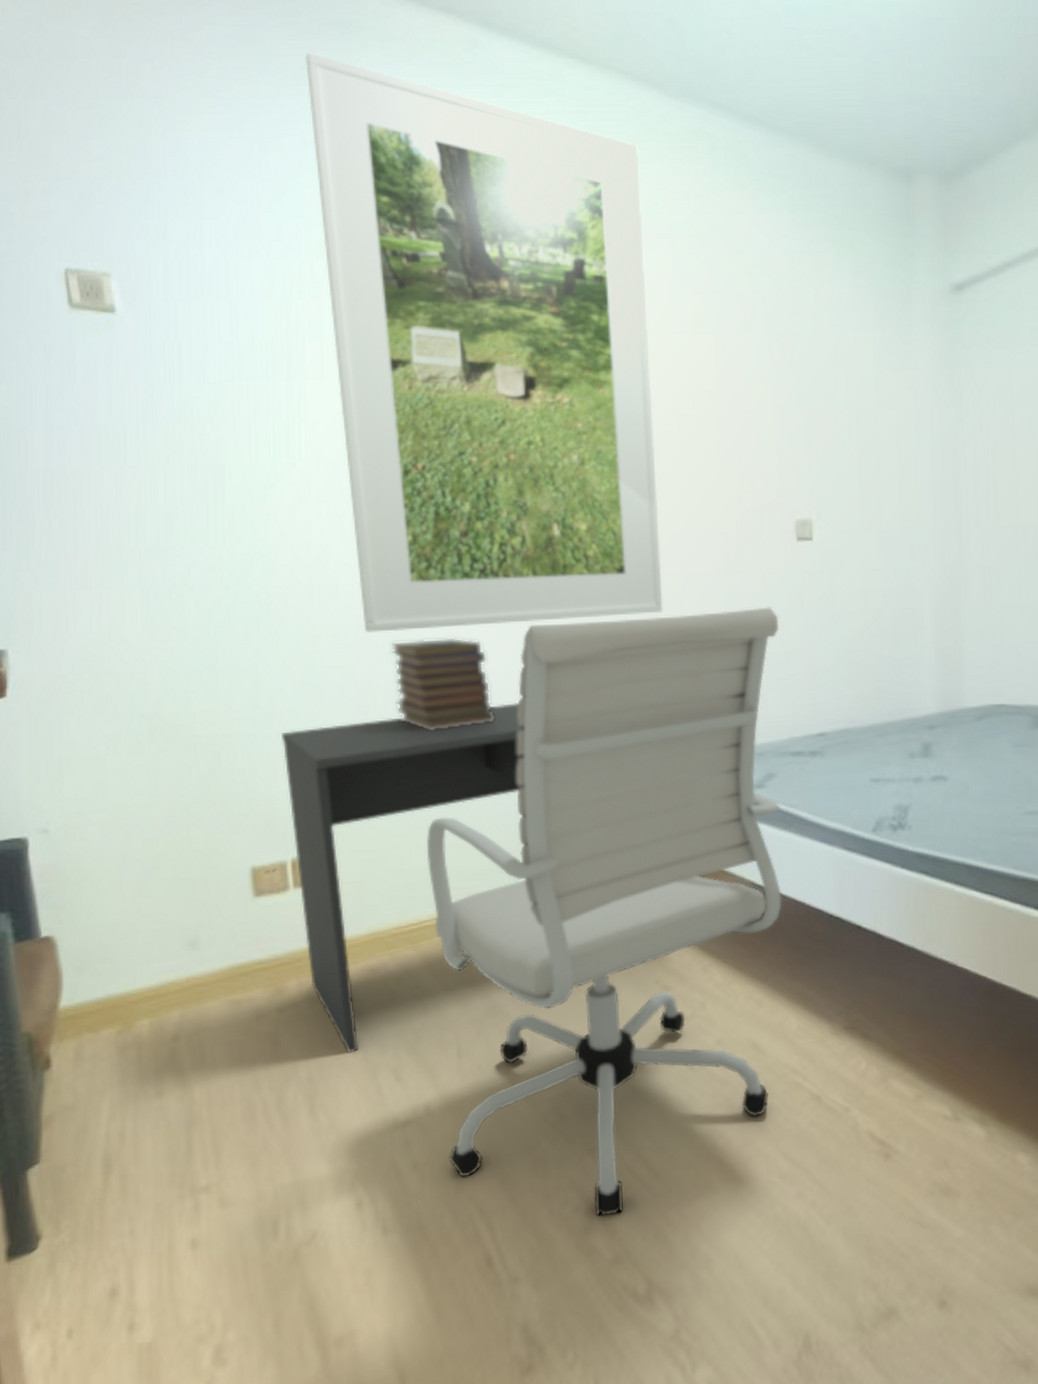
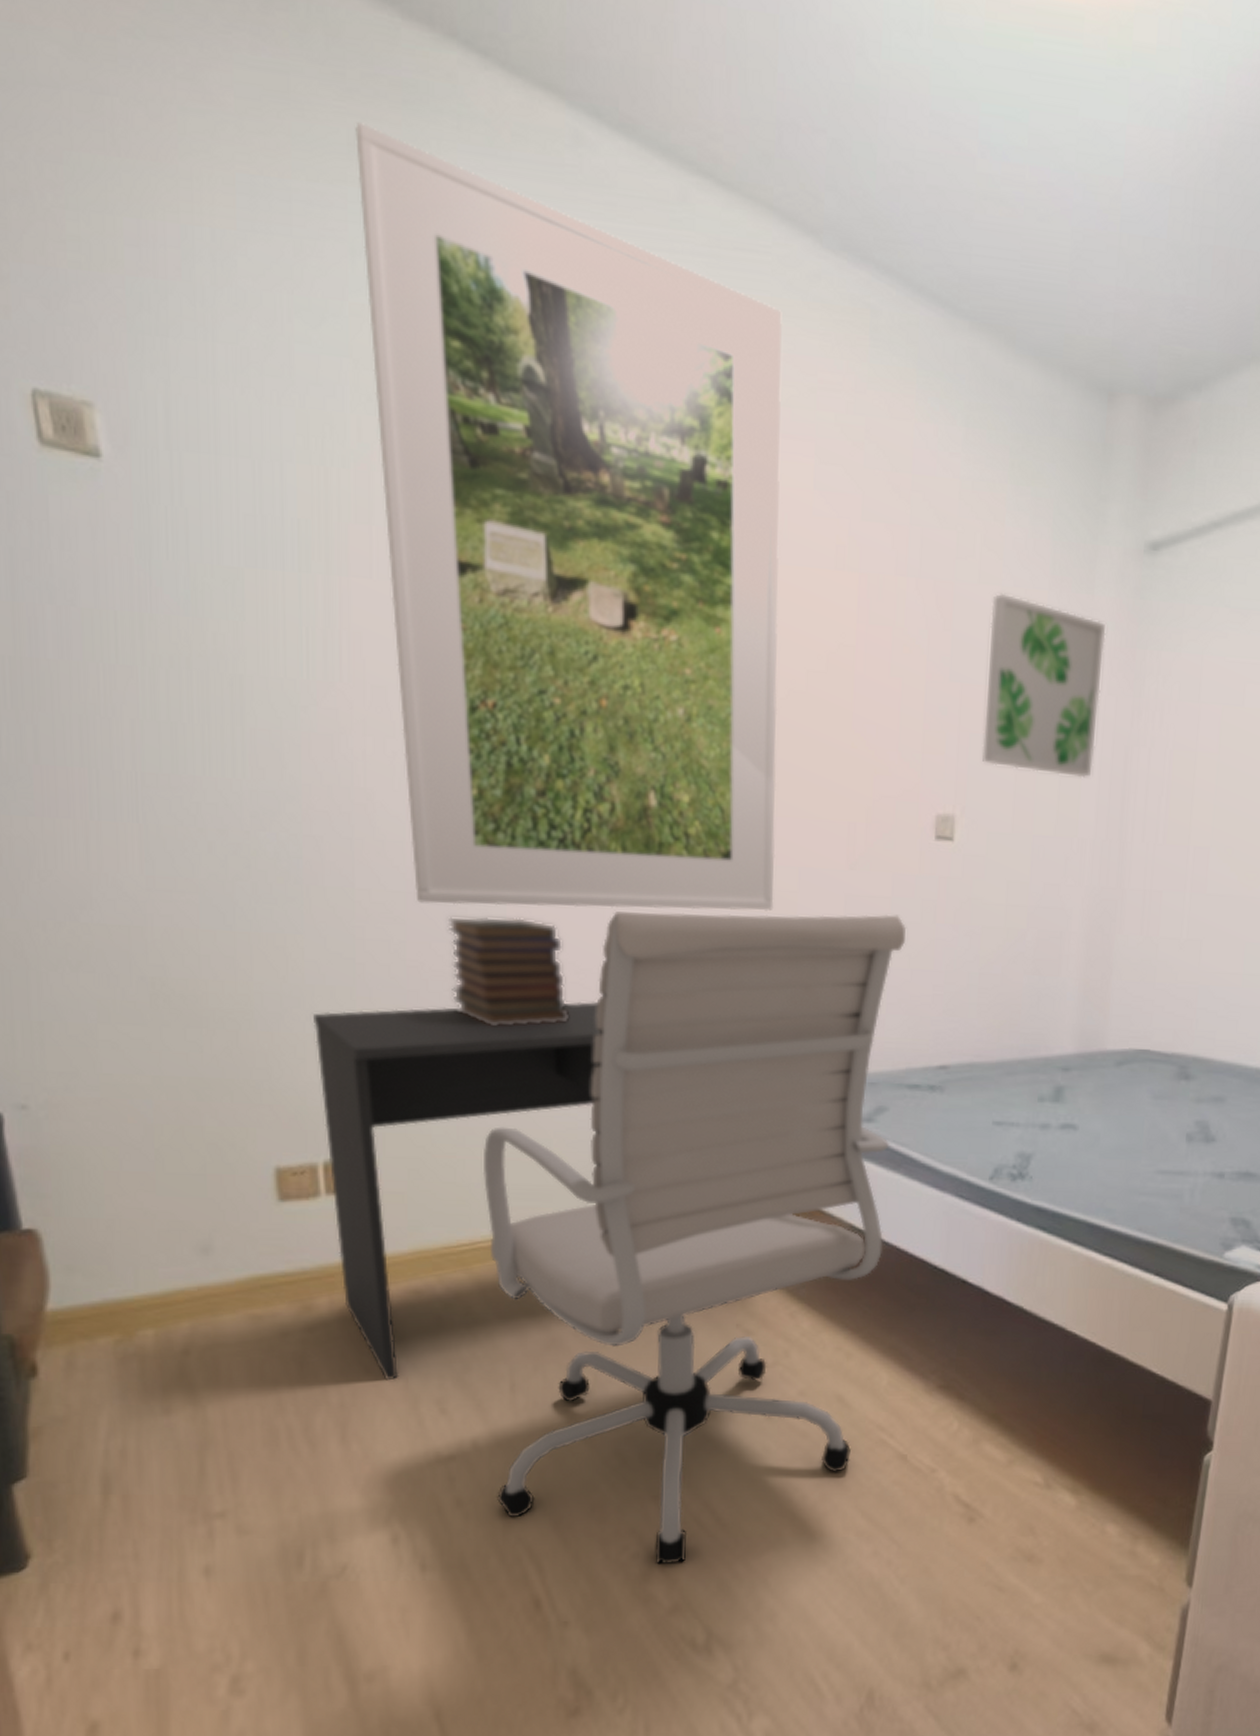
wall art: none [826,337,927,479] -> present [981,592,1106,779]

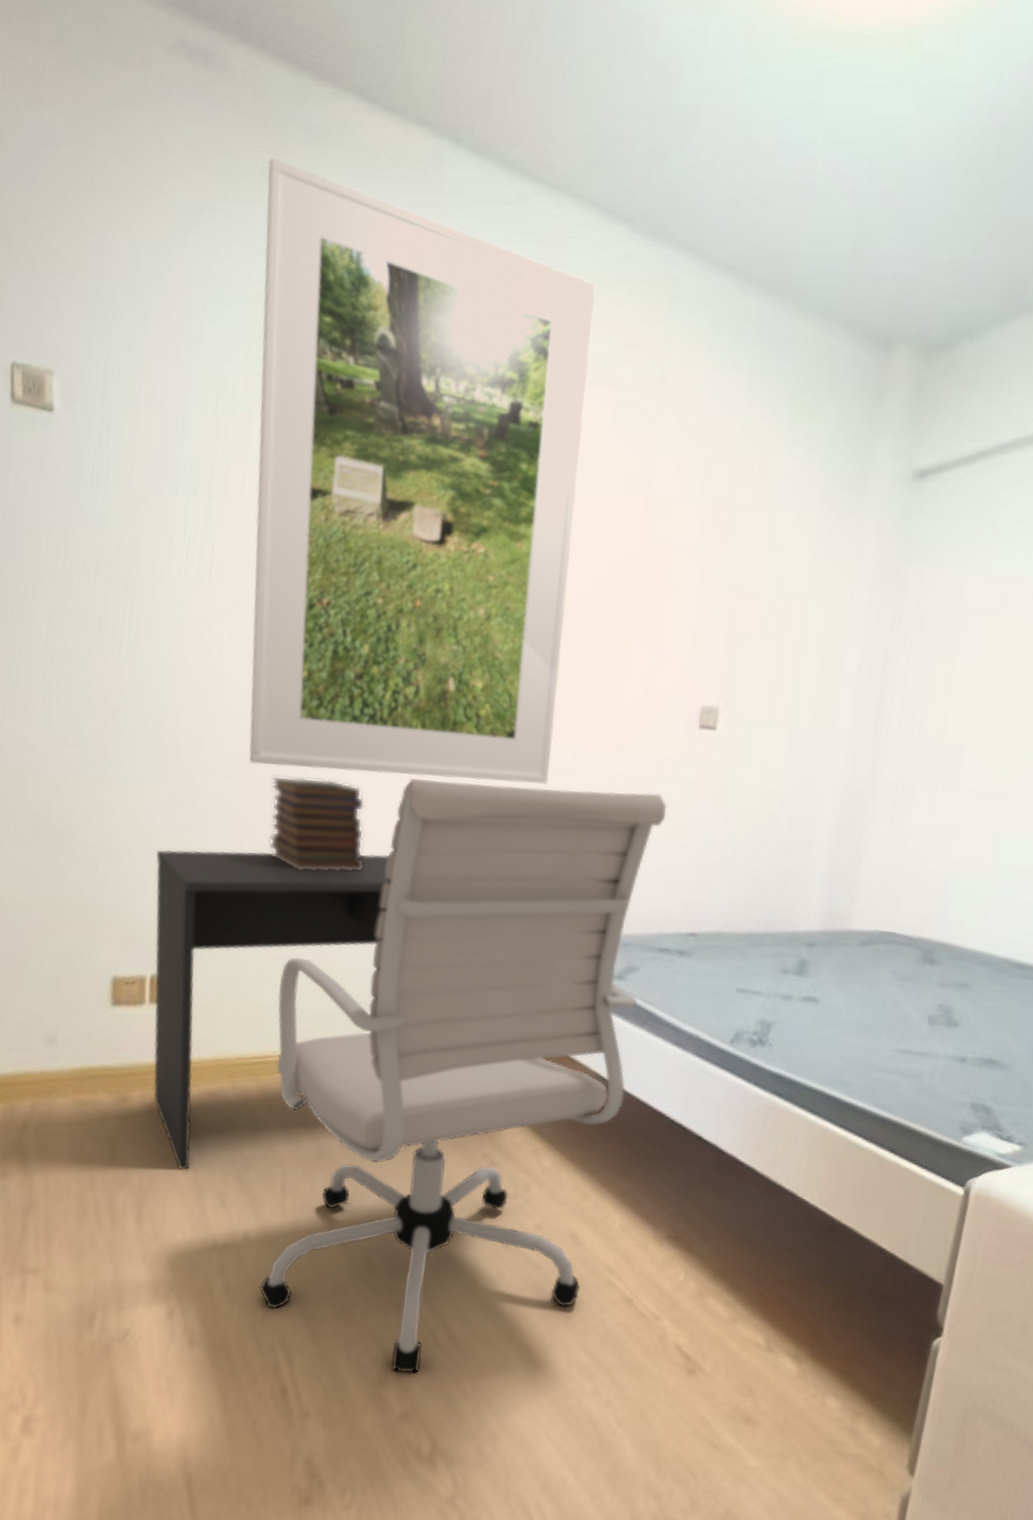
wall art: present [981,592,1106,779] -> none [747,514,871,679]

